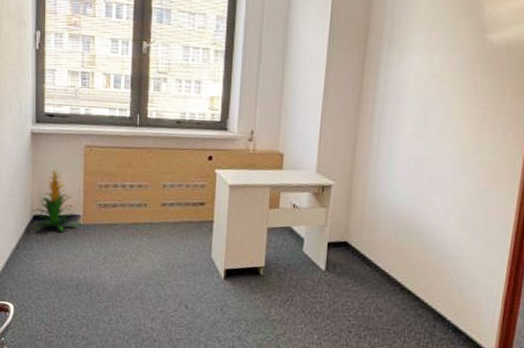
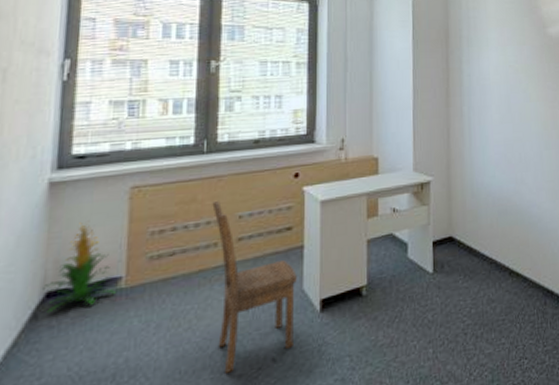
dining chair: none [143,168,207,307] -> present [212,200,297,373]

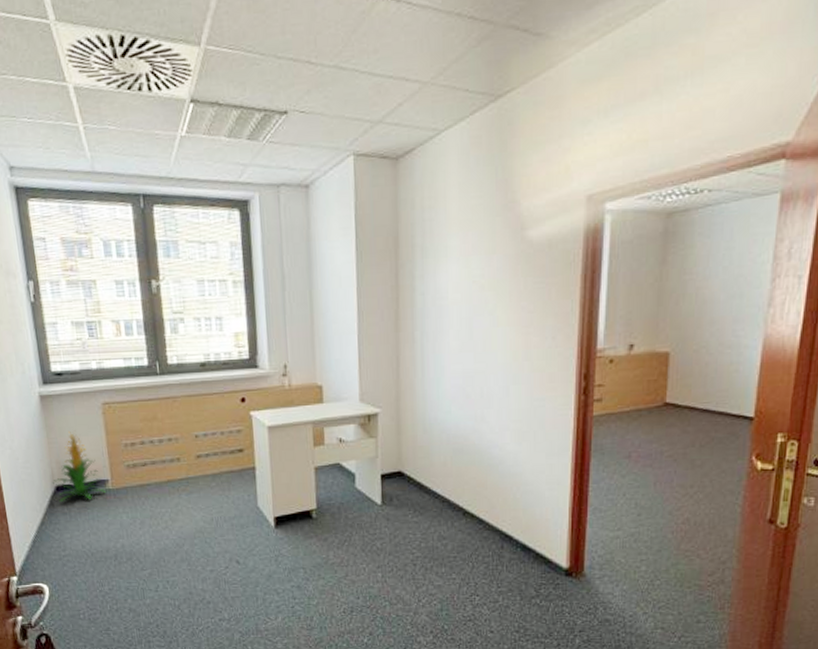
dining chair: present [212,200,297,373] -> none [171,419,253,567]

